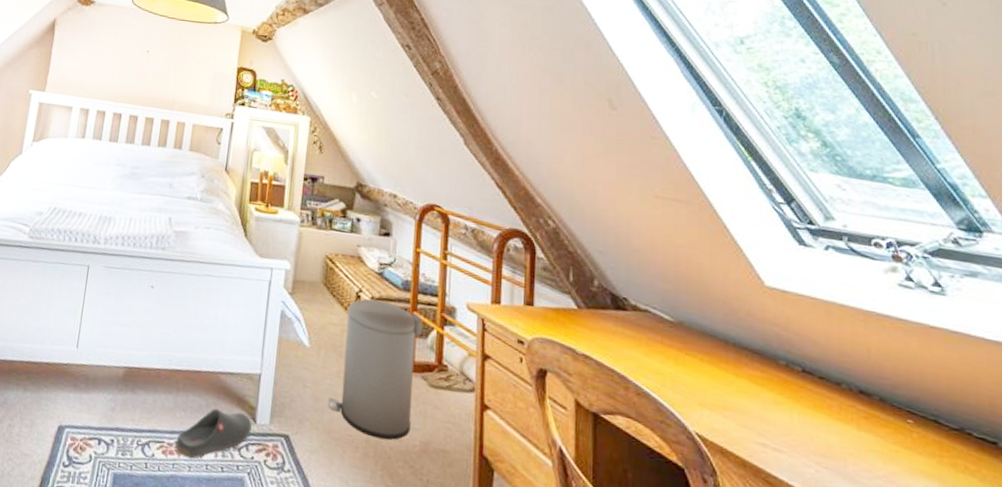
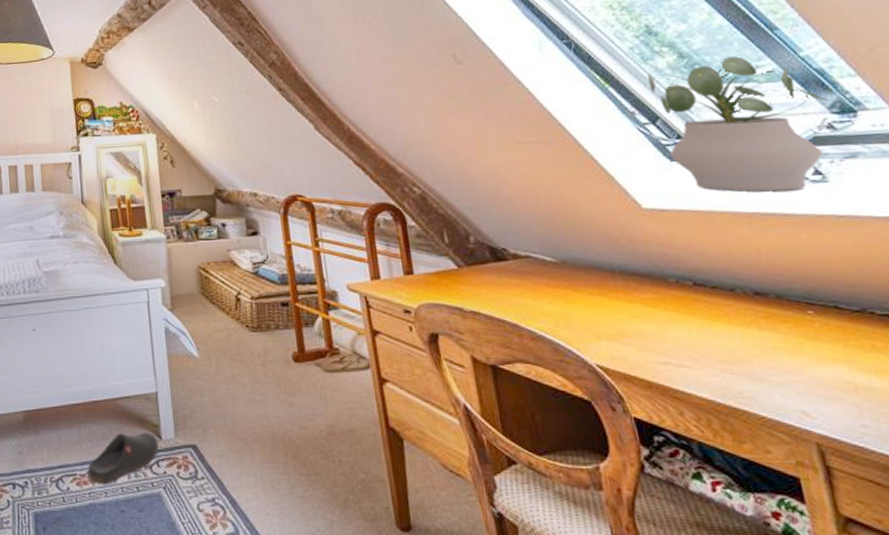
pedal bin: present [327,298,422,440] -> none [227,298,314,431]
potted plant: none [790,154,959,298] -> present [648,56,830,192]

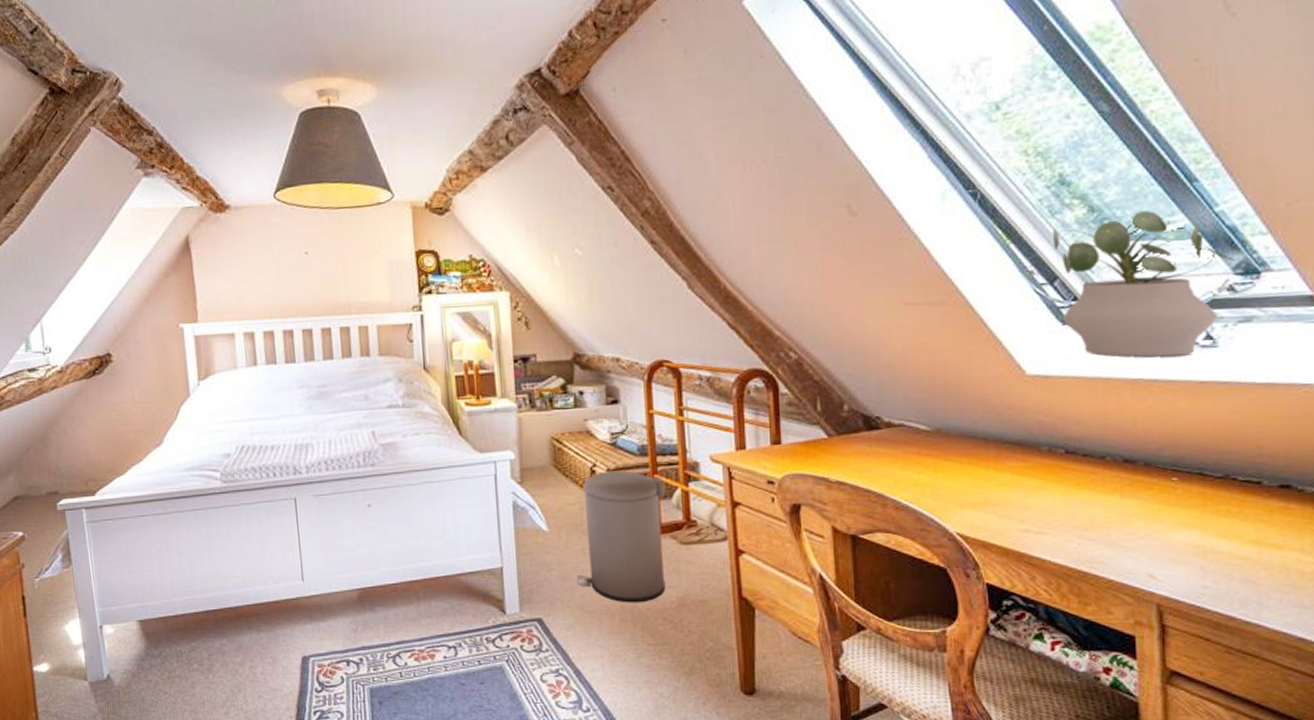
slipper: present [87,433,159,484] -> none [426,608,502,658]
pedal bin: none [227,298,314,431] -> present [576,470,666,603]

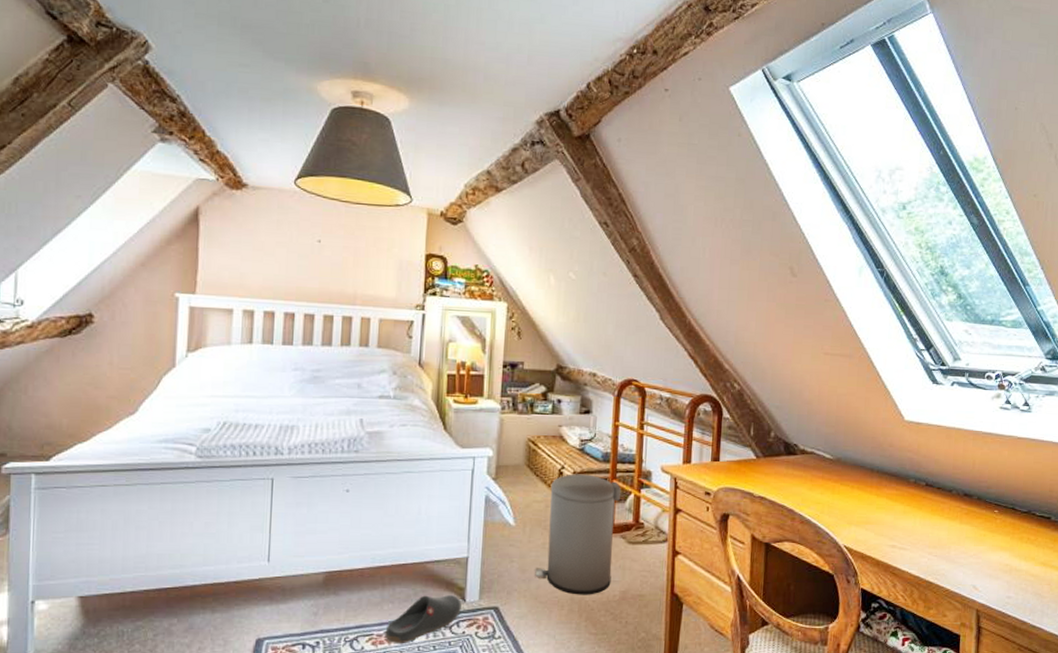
slipper: none [426,608,502,658] -> present [385,595,462,643]
potted plant: present [1053,210,1236,358] -> none [932,303,1048,417]

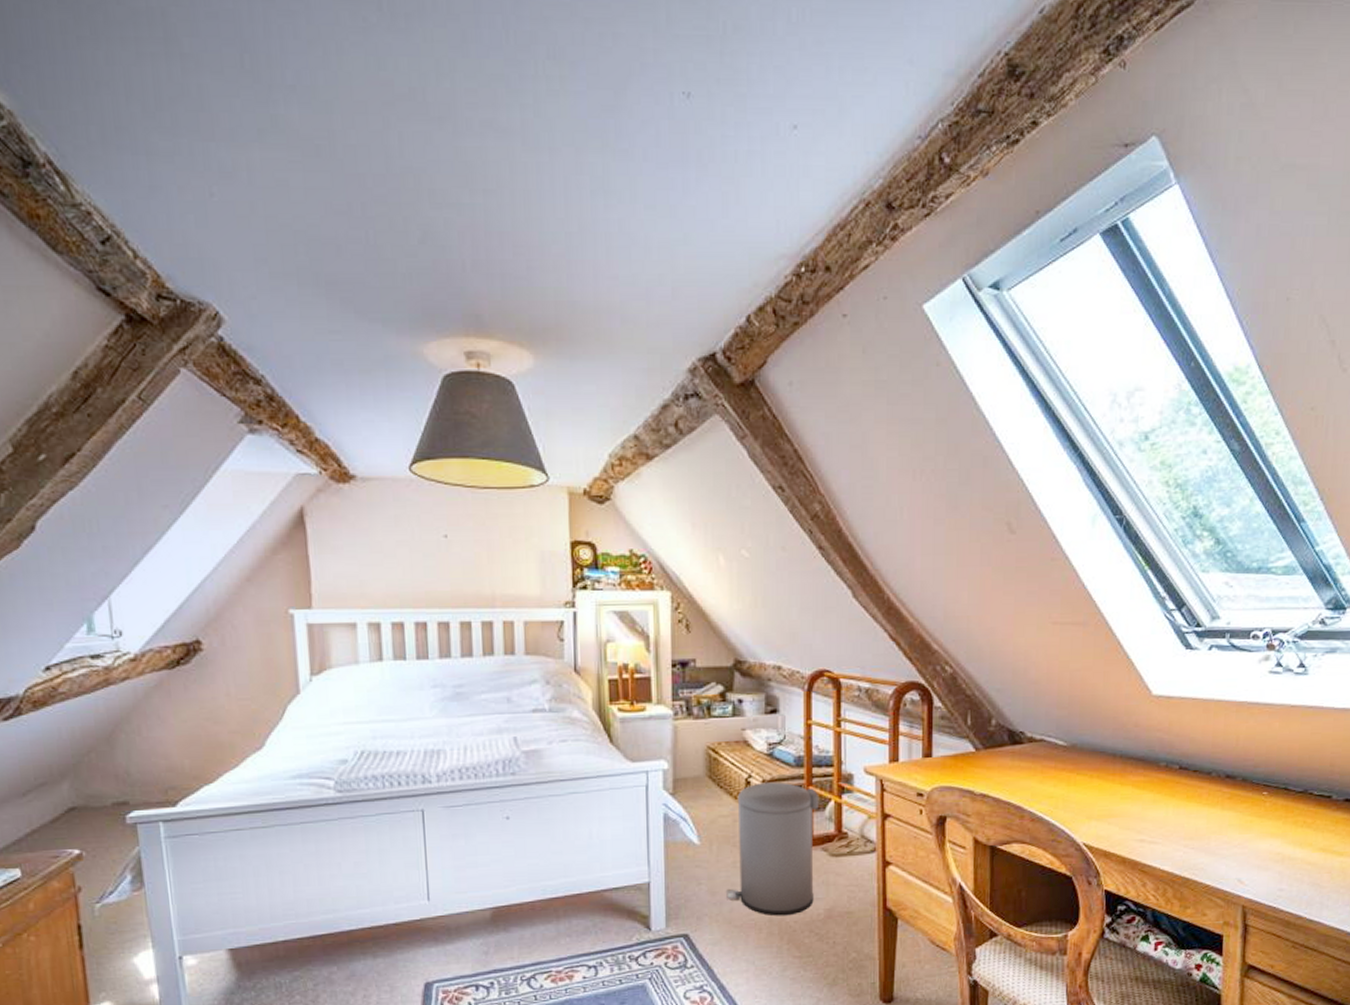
slipper: present [385,595,462,643] -> none [565,924,647,979]

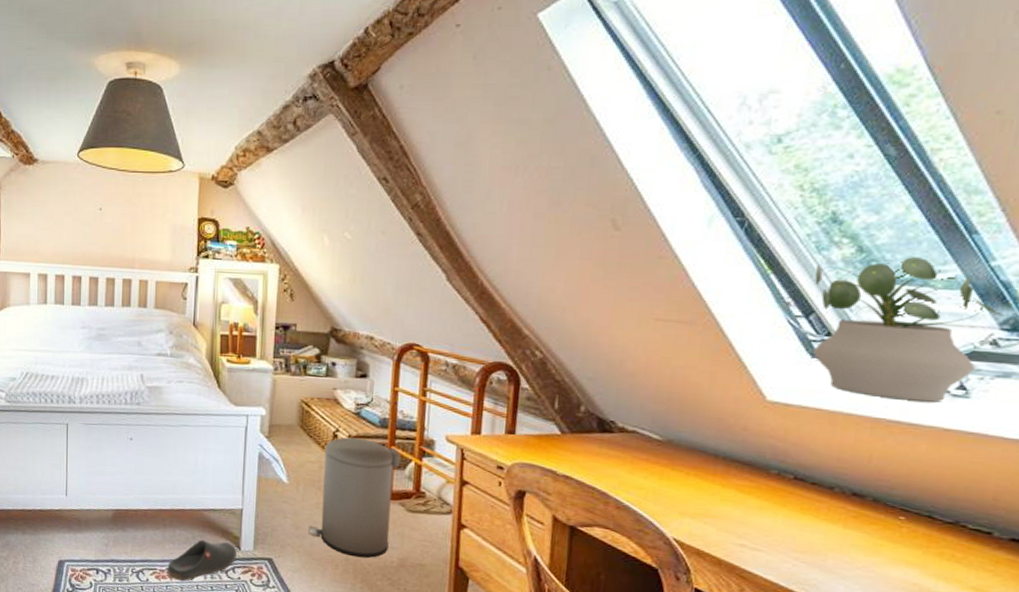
slipper: none [565,924,647,979] -> present [167,539,237,581]
potted plant: none [1184,546,1328,682] -> present [813,257,1005,402]

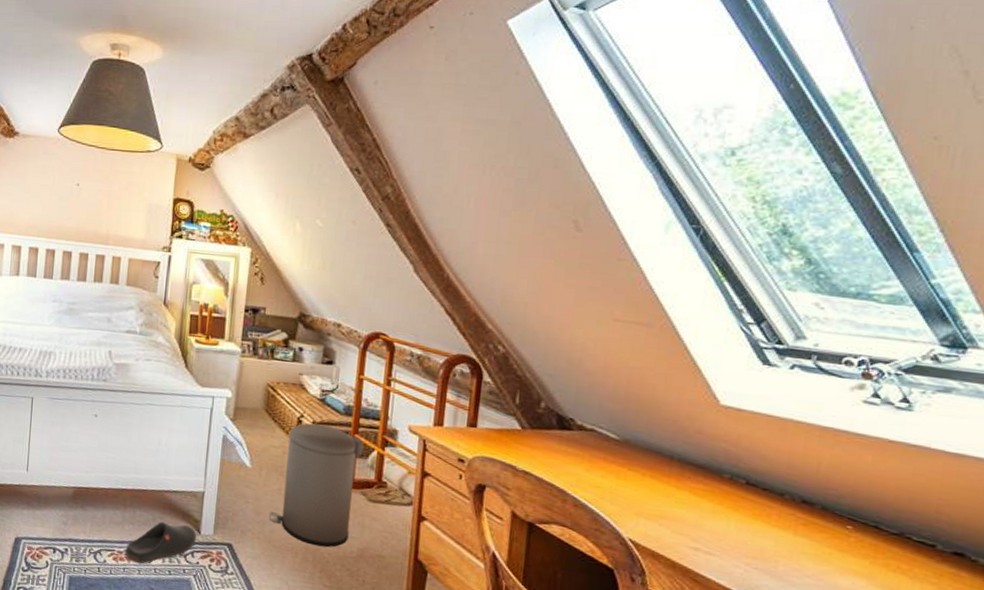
potted plant: present [813,257,1005,402] -> none [764,271,945,414]

